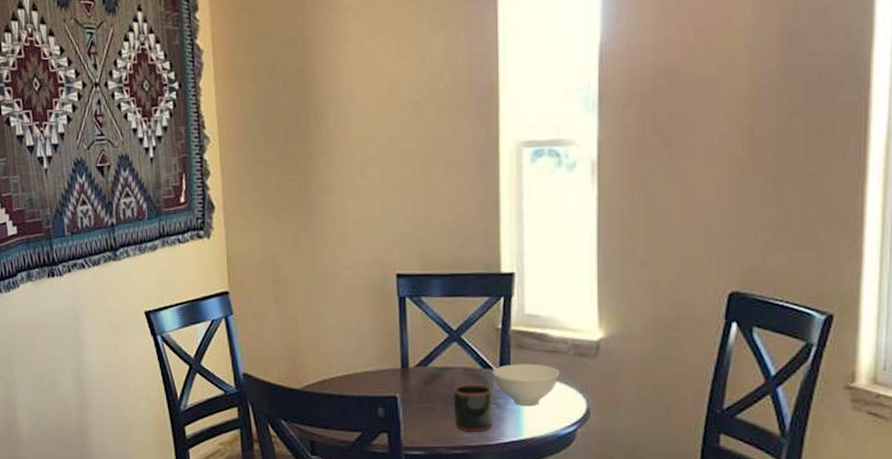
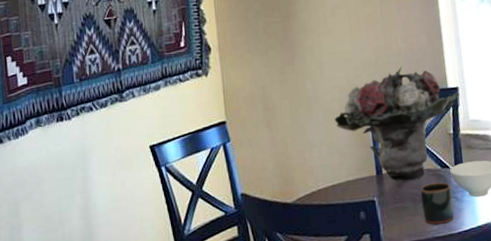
flower arrangement: none [355,242,515,378] -> present [334,66,460,181]

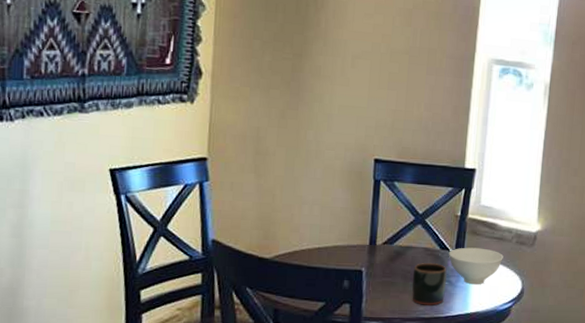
flower arrangement: present [334,66,460,181] -> none [334,135,476,256]

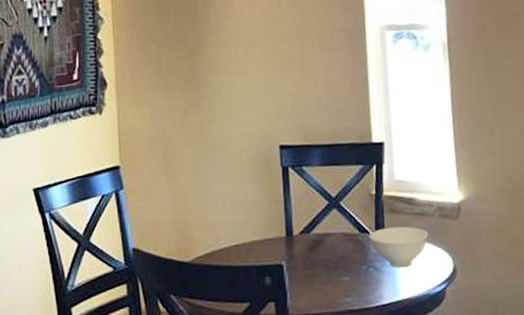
mug: present [412,263,447,305] -> none [335,249,372,296]

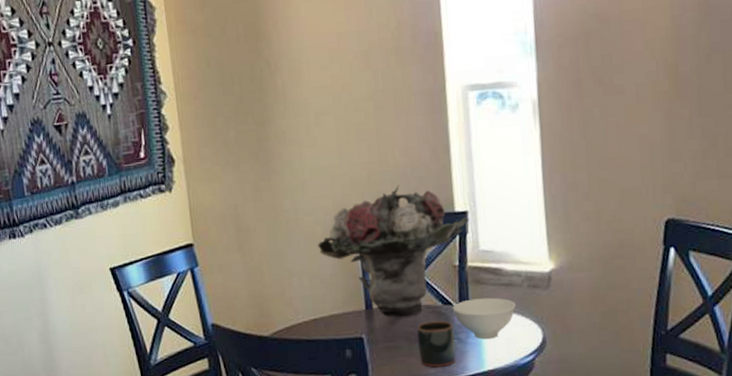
flower arrangement: none [242,115,385,245] -> present [318,185,469,317]
mug: none [335,249,372,296] -> present [417,321,456,368]

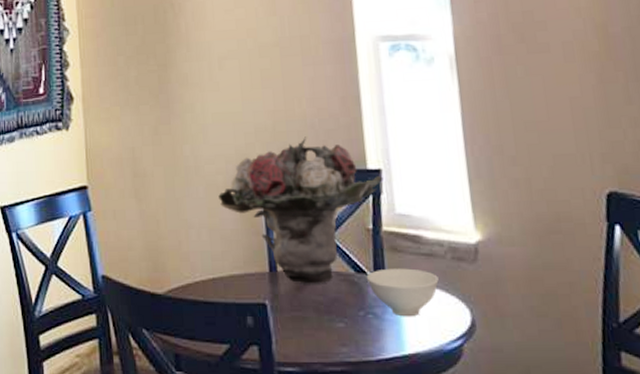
mug: present [417,321,456,368] -> none [326,291,371,346]

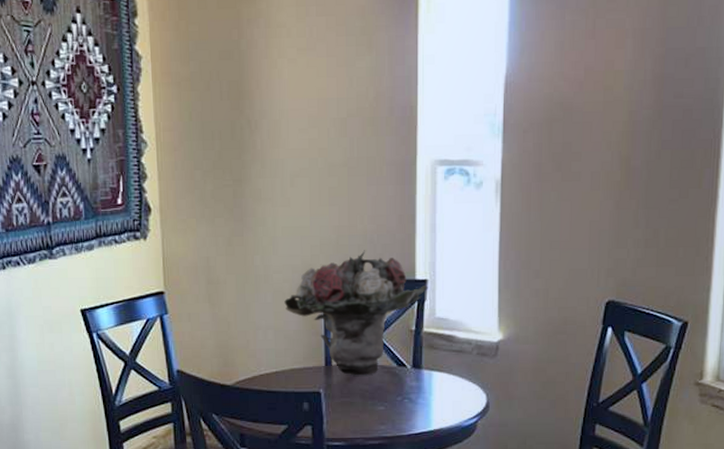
bowl: present [366,268,439,317] -> none [406,362,464,401]

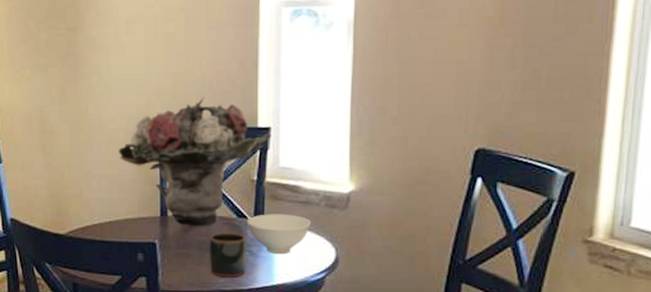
mug: none [371,381,406,424] -> present [209,233,246,277]
bowl: none [406,362,464,401] -> present [246,214,311,254]

